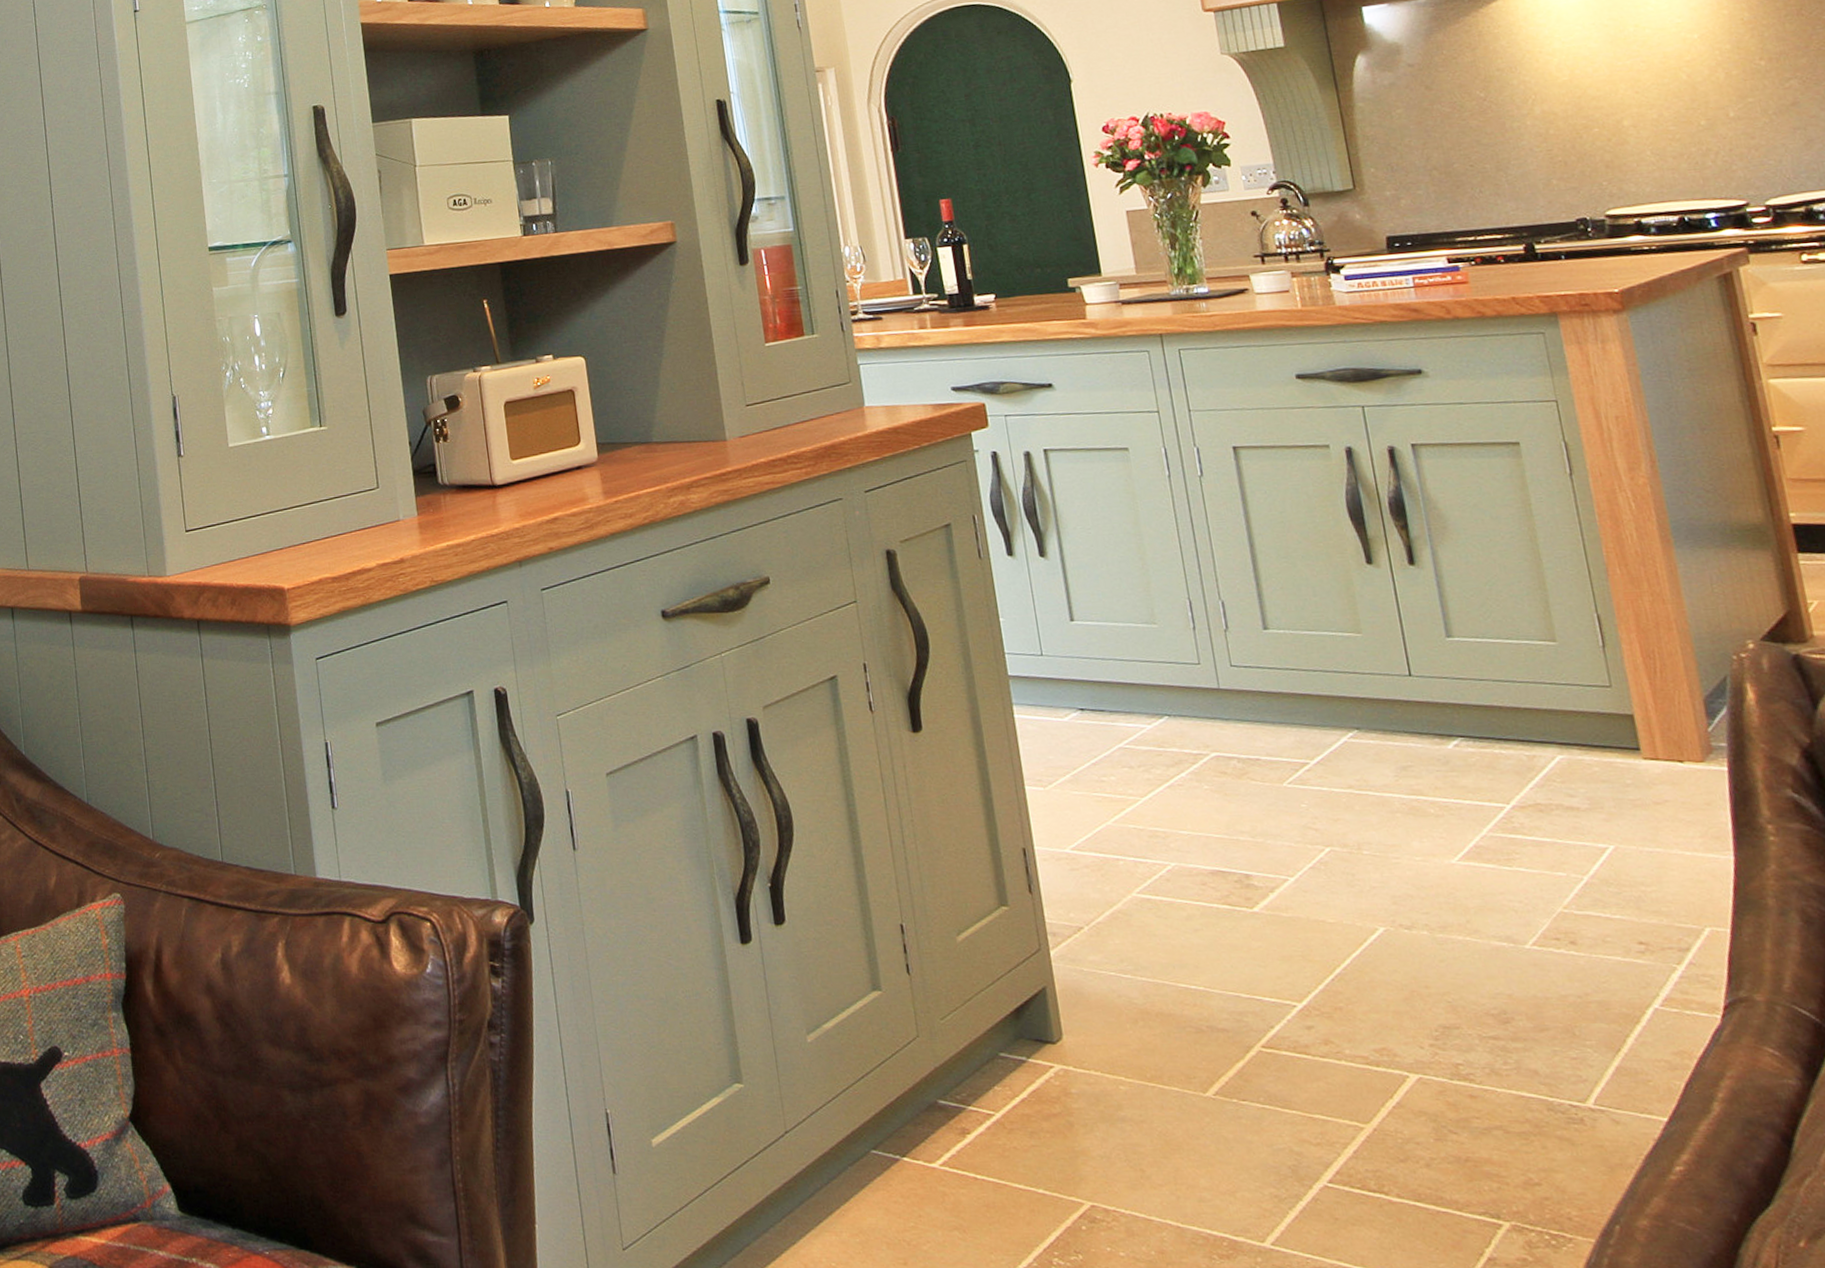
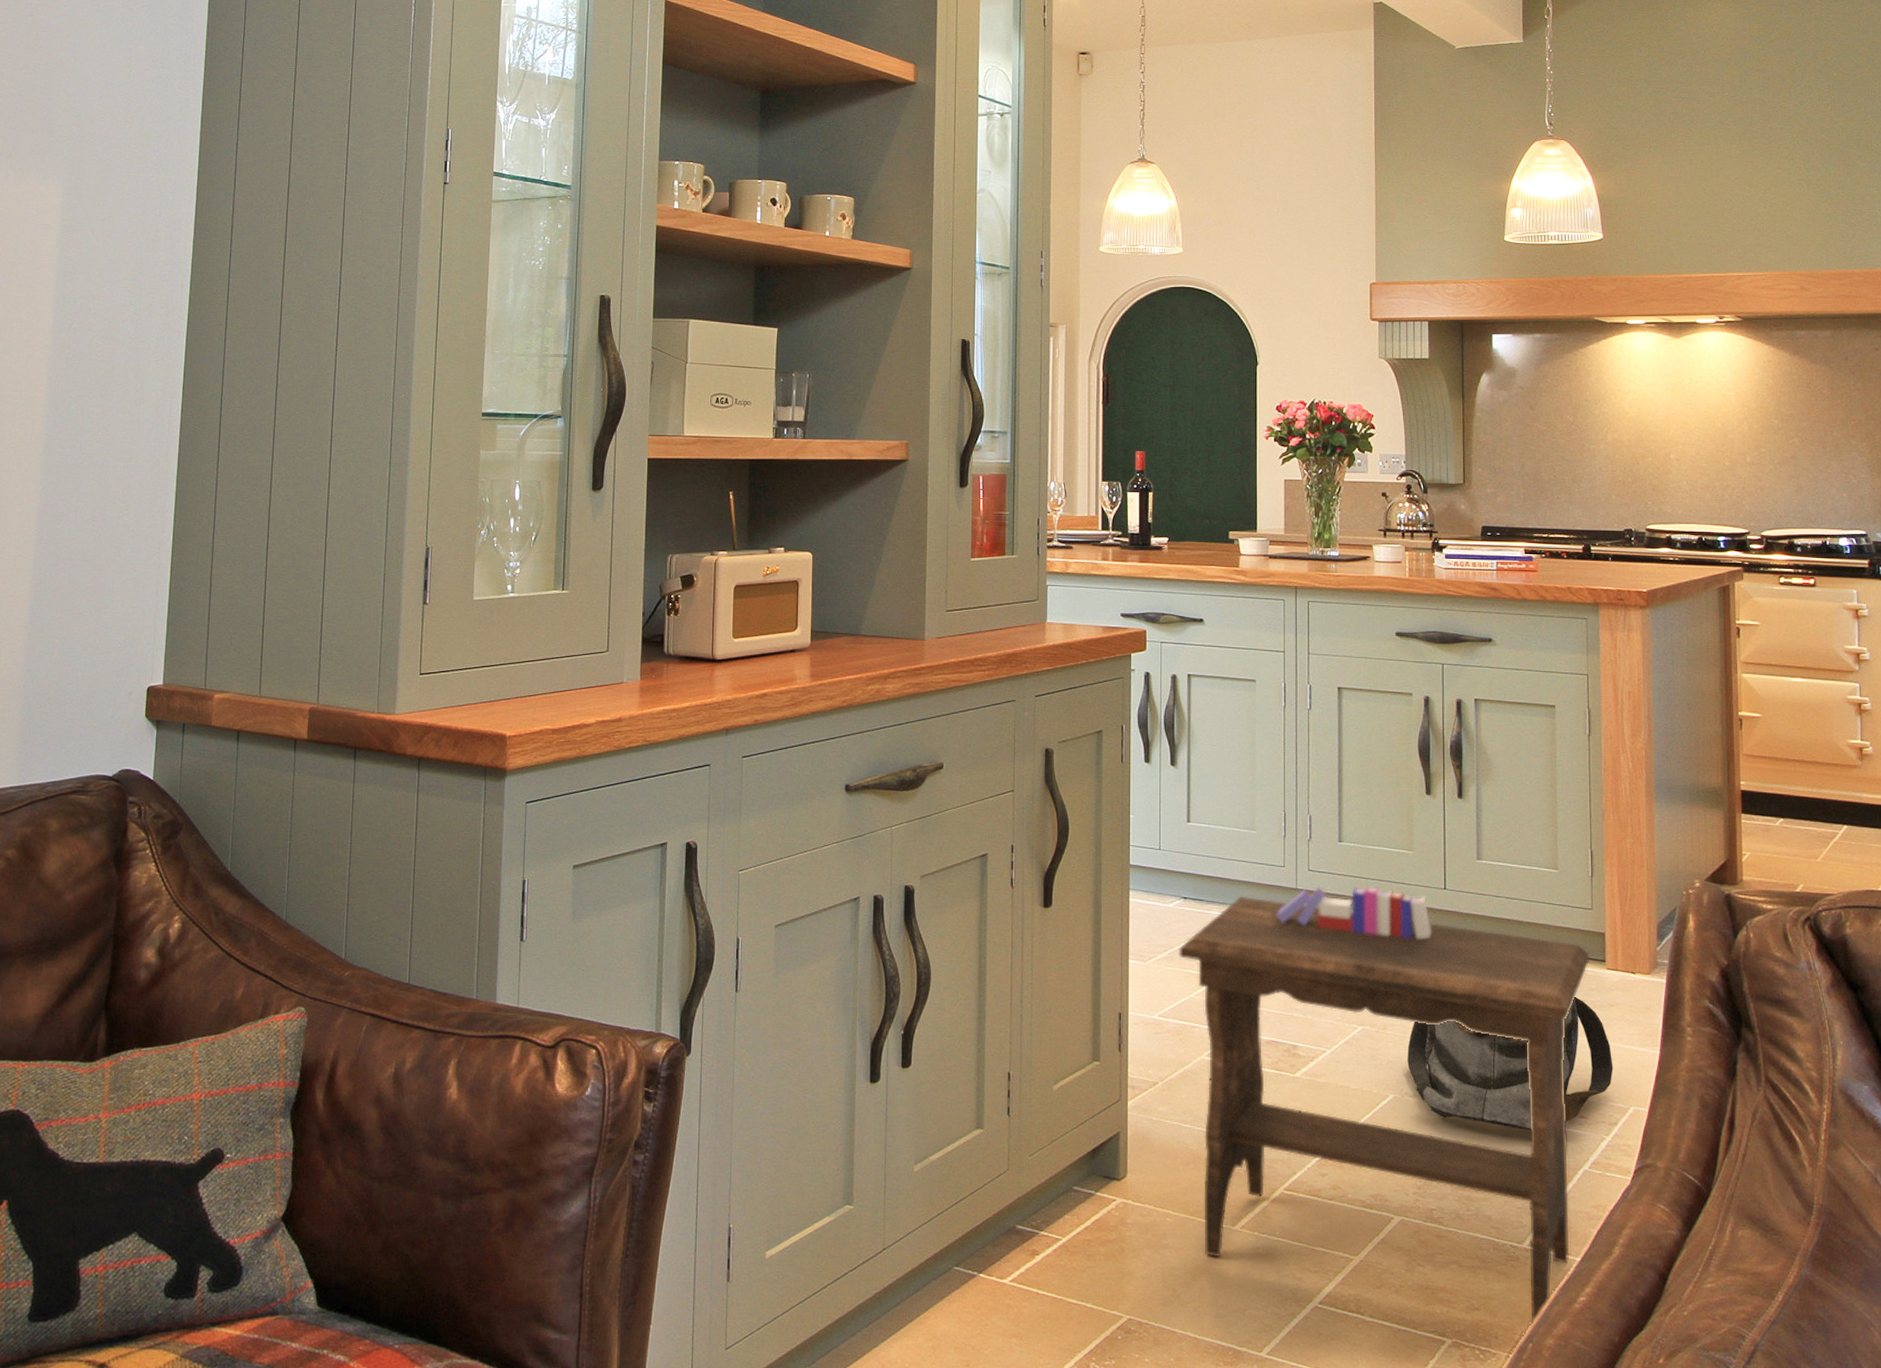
footstool: none [1084,702,1653,1203] -> present [1179,896,1590,1326]
books: none [1198,678,1401,739] -> present [1276,885,1431,939]
backpack: none [1392,794,1674,963] -> present [1407,996,1614,1131]

